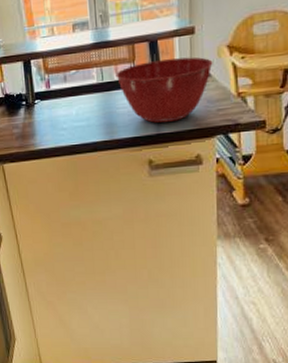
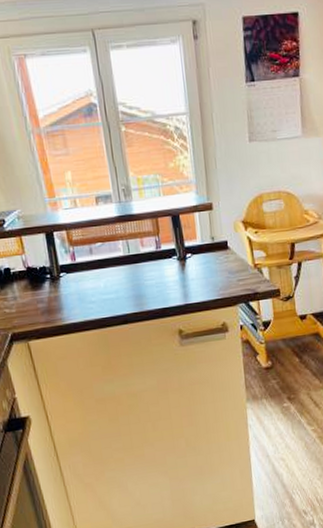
mixing bowl: present [115,57,213,123] -> none [141,231,231,294]

